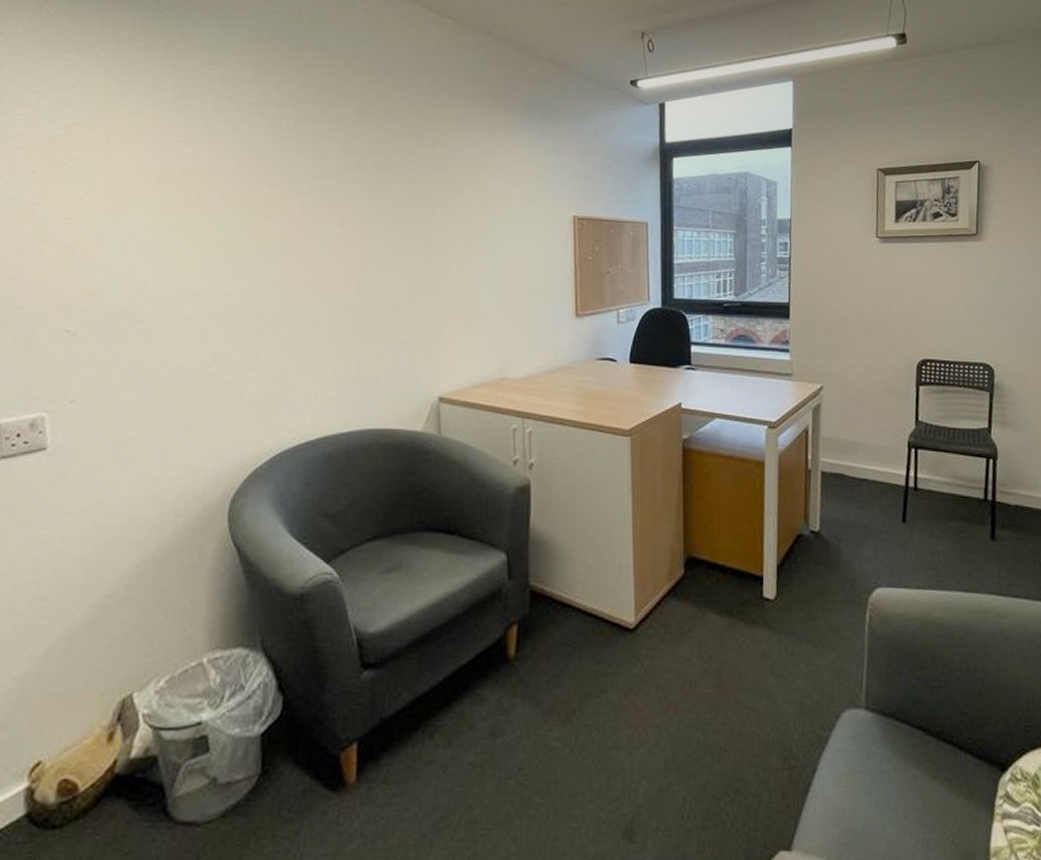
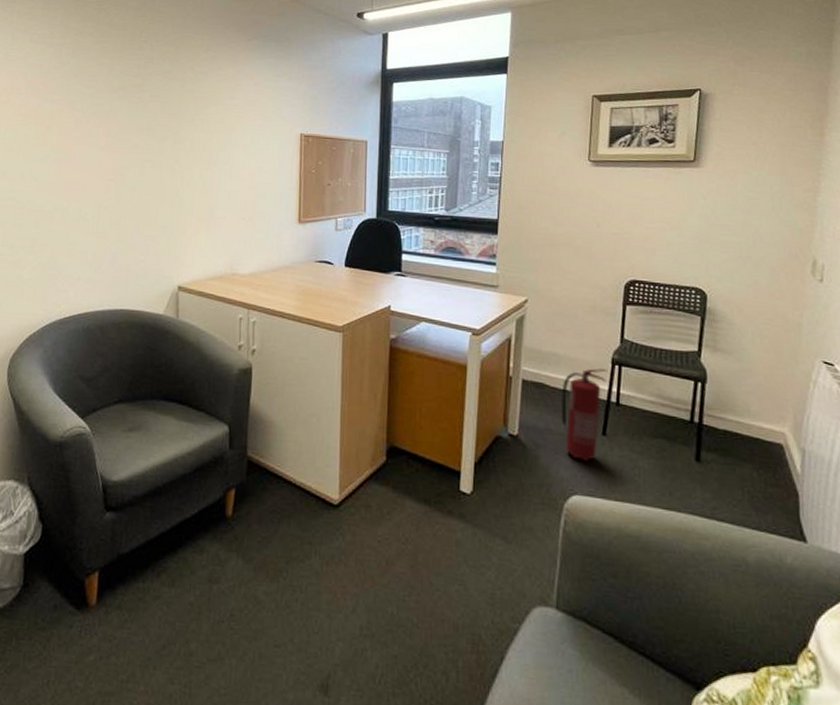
fire extinguisher: none [860,453,904,551] -> present [560,368,607,462]

